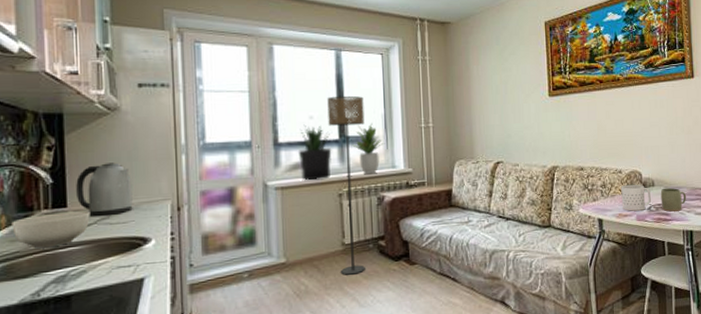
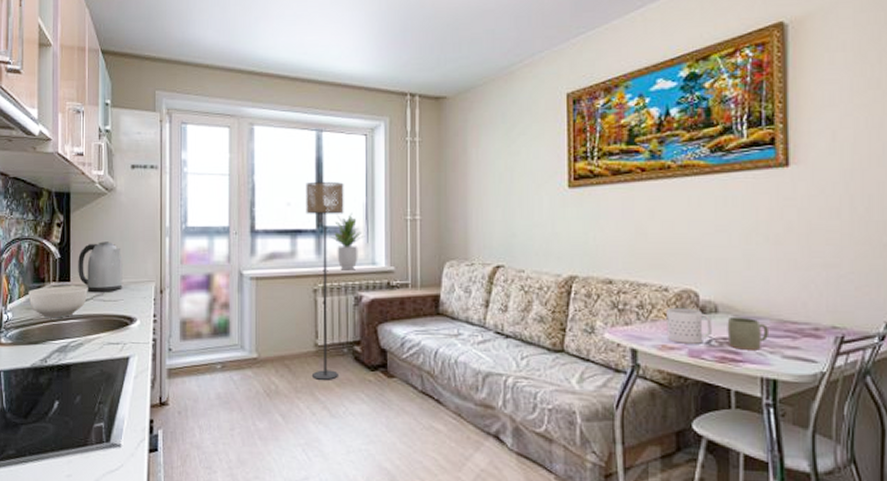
planter: present [298,124,332,181] -> none [274,211,309,273]

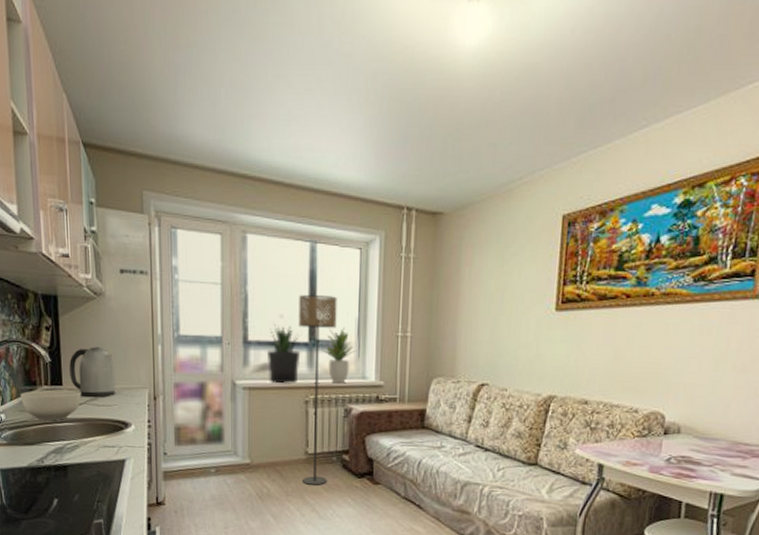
planter: none [274,211,309,273] -> present [266,323,301,384]
mug: present [666,307,712,344] -> none [631,427,674,461]
mug: present [727,316,768,350] -> none [685,437,723,468]

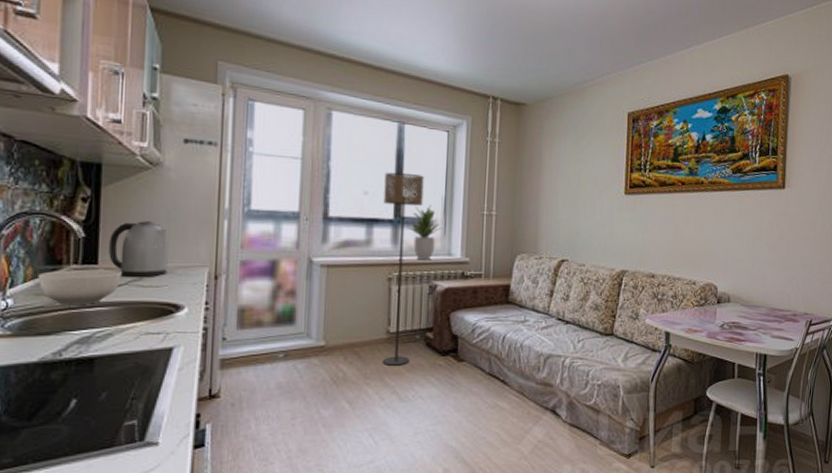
planter: present [266,323,301,384] -> none [348,199,385,261]

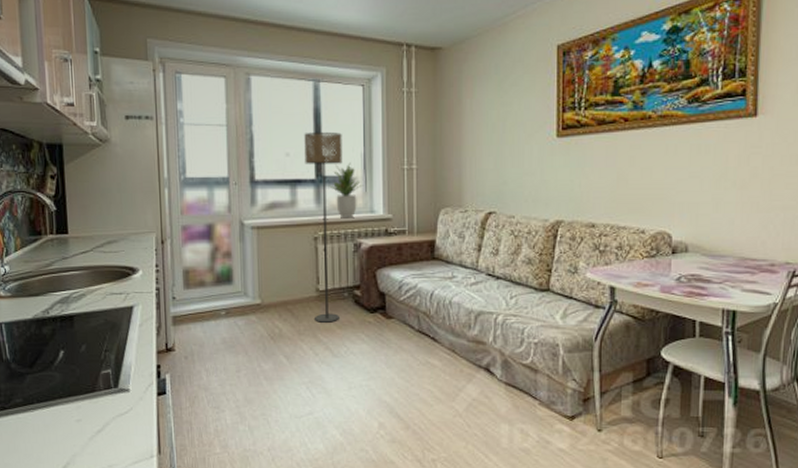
bowl: present [38,269,122,306] -> none [25,238,88,270]
kettle: present [109,221,169,277] -> none [75,193,123,244]

